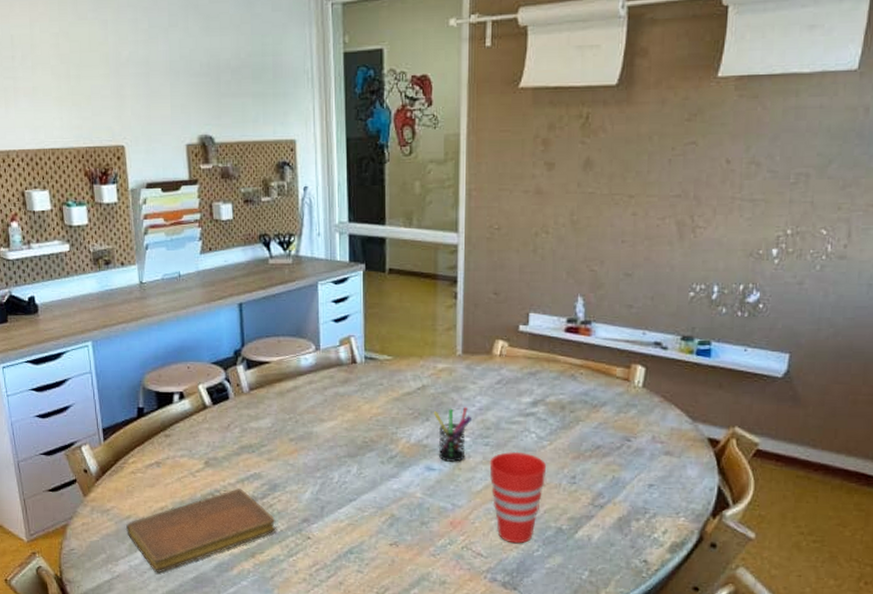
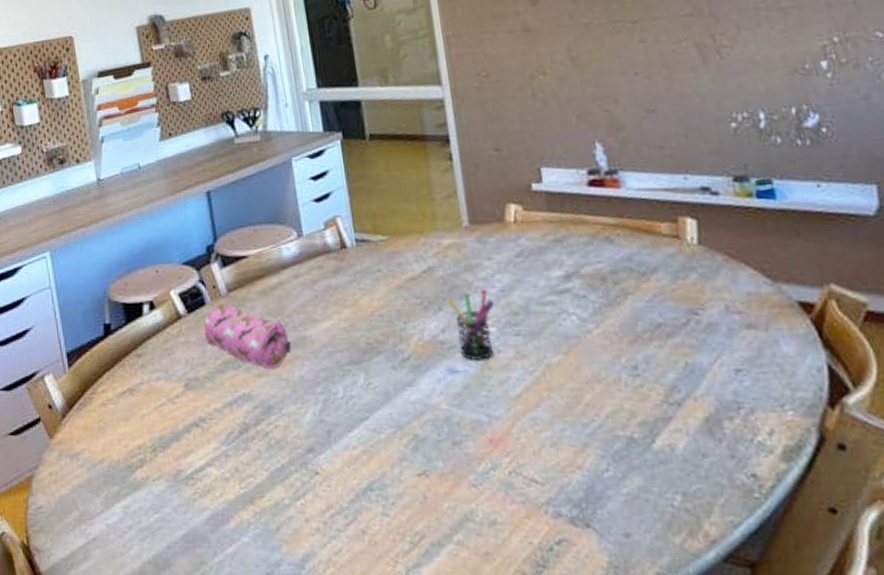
notebook: present [125,488,277,574] -> none [99,415,278,533]
pencil case: none [225,399,300,455] -> present [203,303,292,368]
cup: present [489,451,547,544] -> none [524,339,601,463]

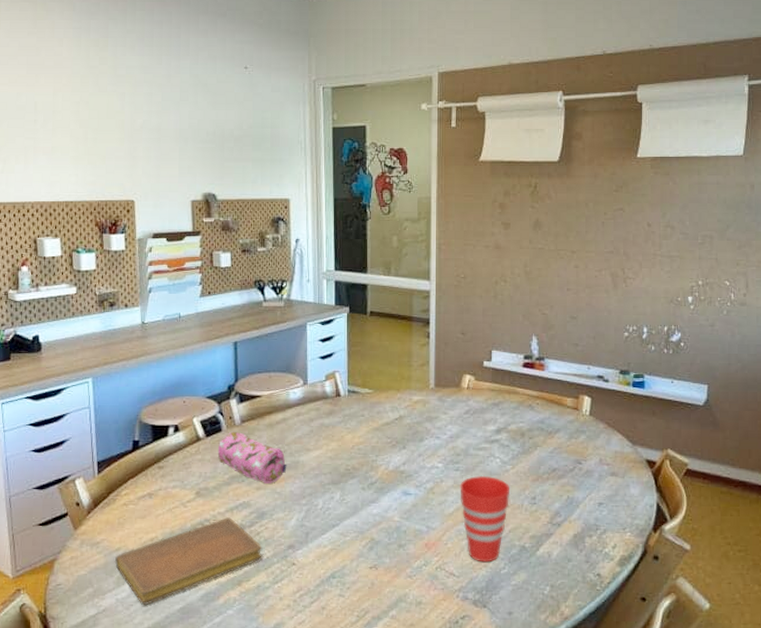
notebook: none [99,415,278,533] -> present [114,517,264,606]
pen holder: present [446,289,495,361] -> none [409,435,444,488]
cup: none [524,339,601,463] -> present [460,475,511,563]

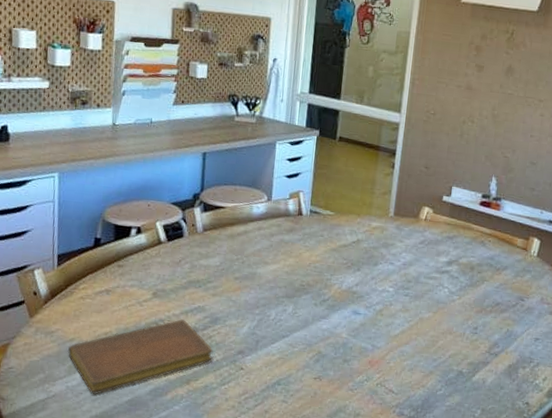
pencil case: present [217,431,287,483] -> none [177,238,244,292]
cup: present [460,475,511,563] -> none [406,302,454,383]

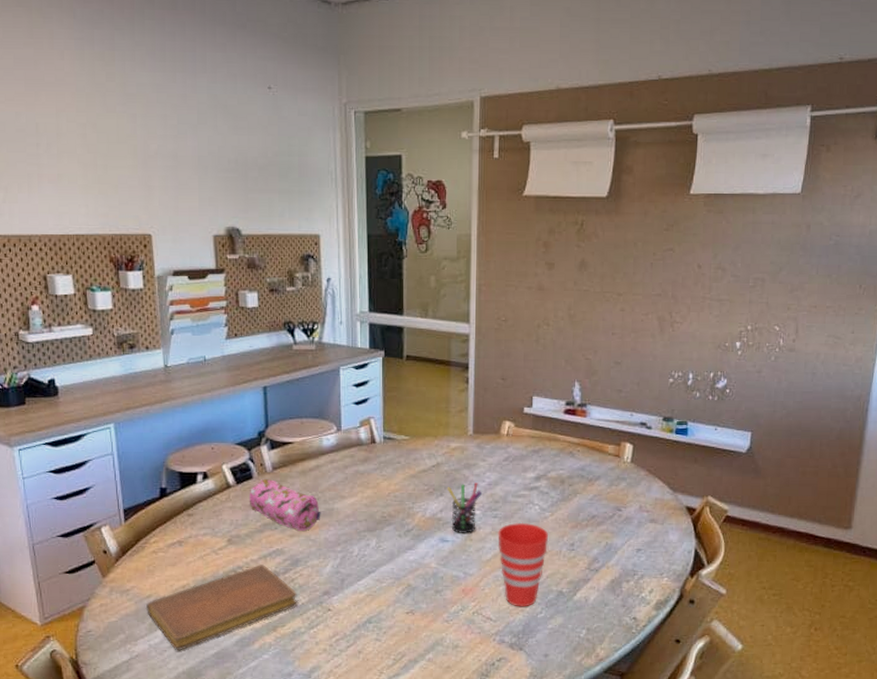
pencil case: none [177,238,244,292] -> present [249,478,321,531]
pen holder: none [364,261,397,309] -> present [447,483,483,535]
cup: none [406,302,454,383] -> present [497,522,549,607]

